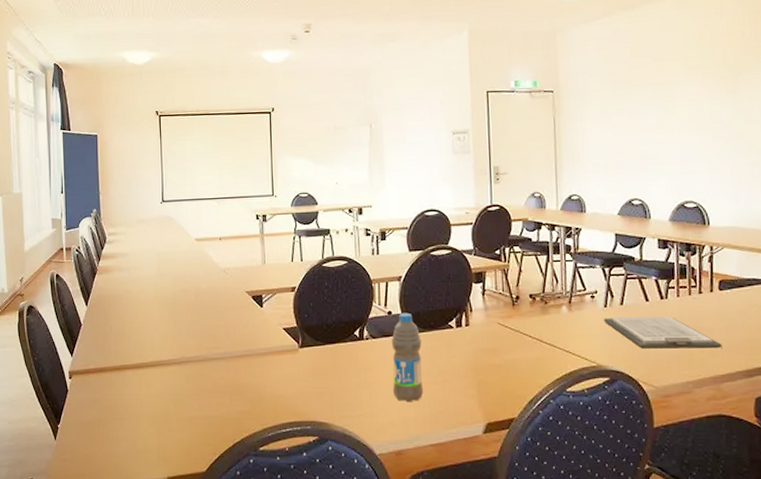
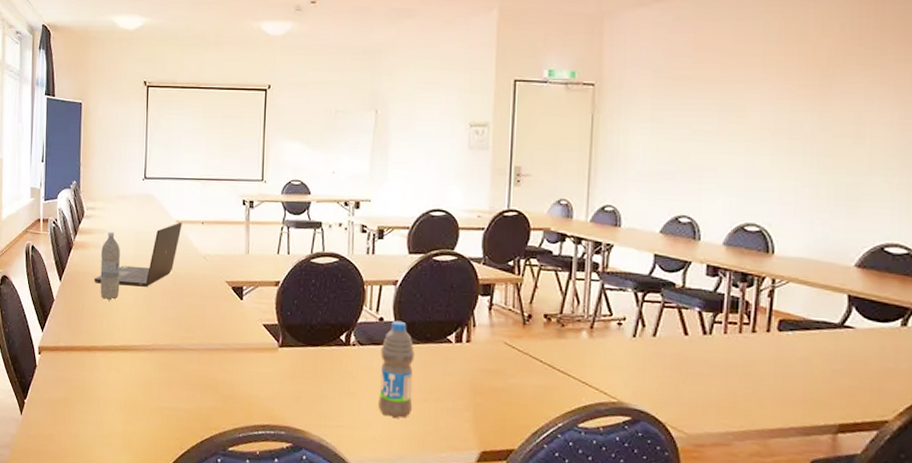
laptop: none [119,239,201,304] -> present [93,221,182,287]
water bottle: none [125,254,146,320] -> present [100,232,120,301]
clipboard: present [604,317,722,349] -> none [631,349,775,398]

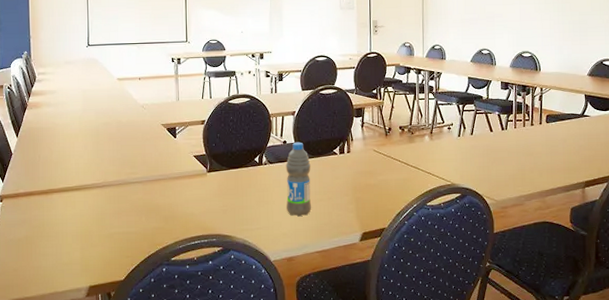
laptop: present [93,221,182,287] -> none [47,79,123,136]
water bottle: present [100,232,120,301] -> none [53,92,71,150]

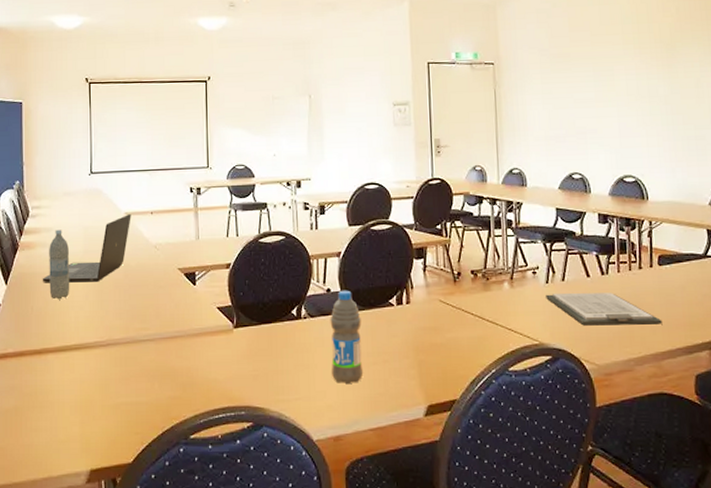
laptop: none [47,79,123,136] -> present [42,213,131,283]
water bottle: none [53,92,71,150] -> present [49,229,70,300]
clipboard: none [458,144,547,170] -> present [546,293,663,326]

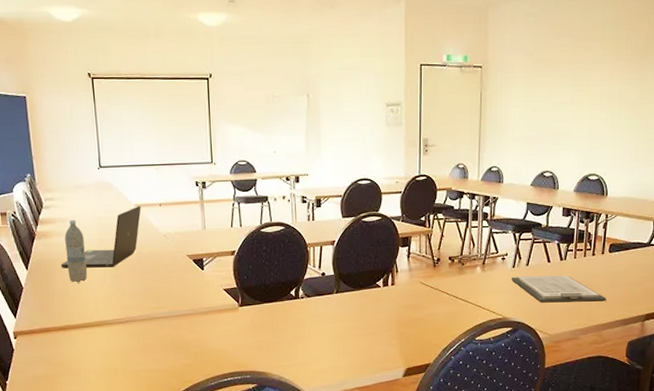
water bottle: present [330,290,364,385] -> none [324,274,353,353]

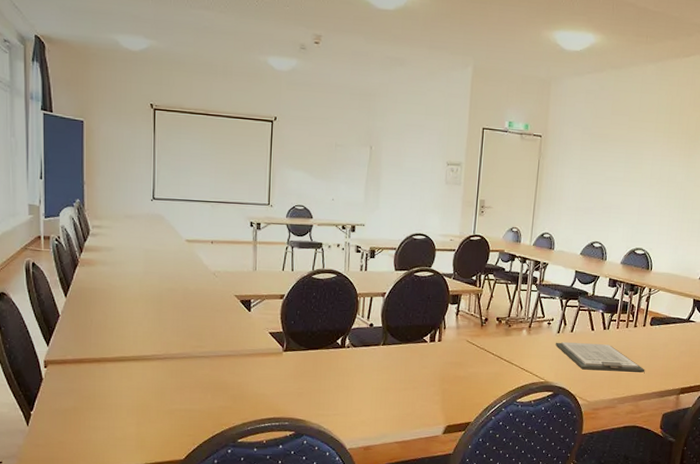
laptop: present [60,205,141,268] -> none [102,241,192,302]
water bottle: present [65,220,88,283] -> none [109,249,130,315]

